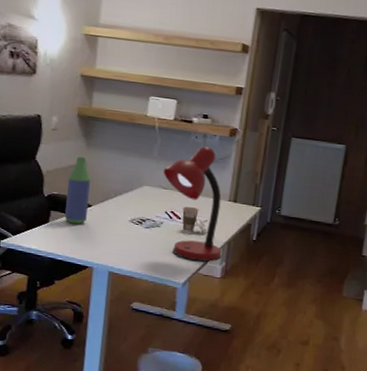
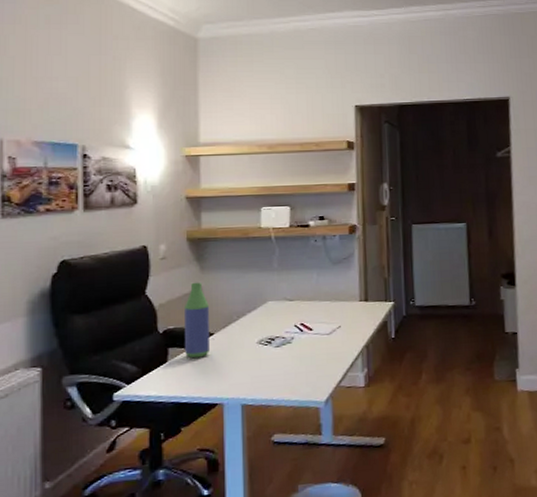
desk lamp: present [163,146,222,262] -> none [286,248,362,374]
cup: present [182,205,208,234] -> none [311,314,343,343]

